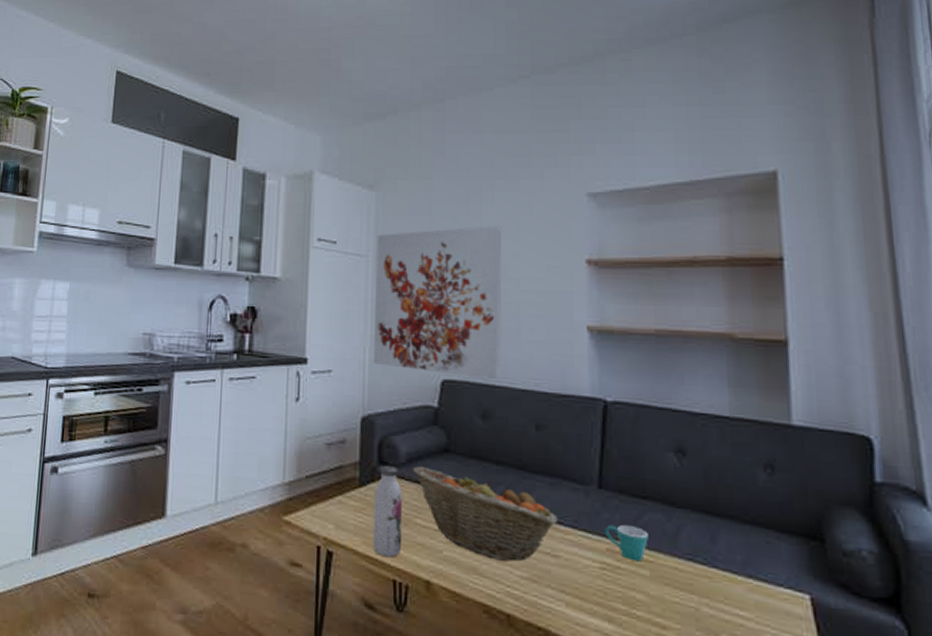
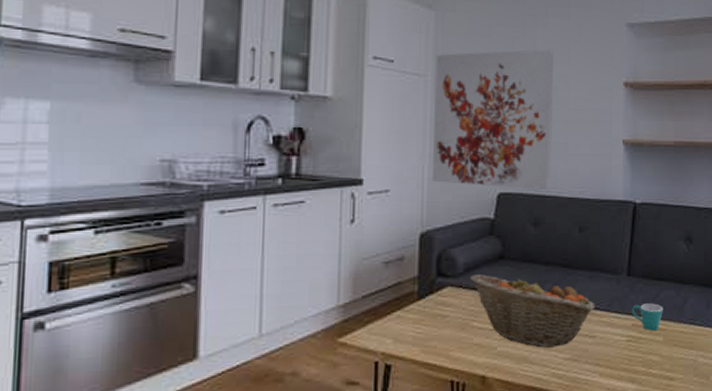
water bottle: present [373,465,403,558] -> none [432,276,461,362]

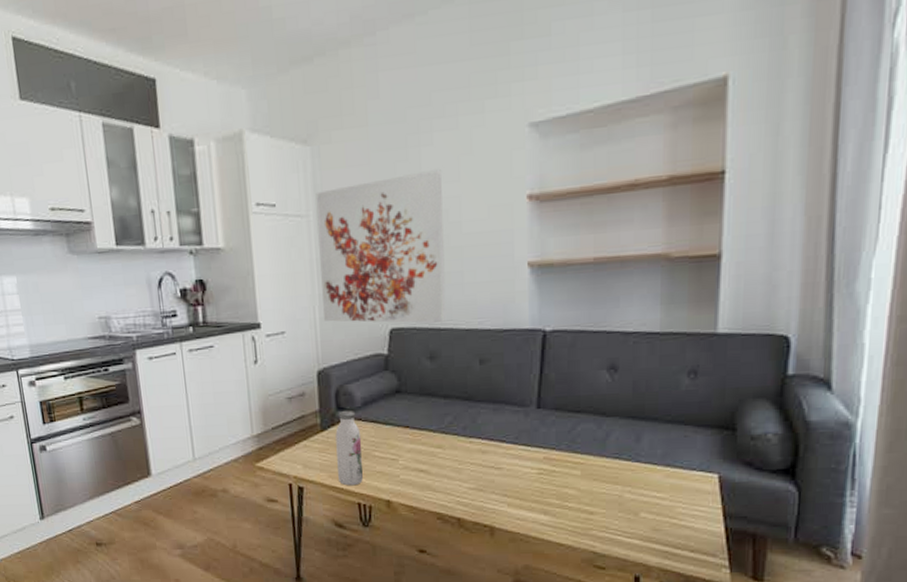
water bottle: none [432,276,461,362] -> present [335,410,363,486]
fruit basket: present [470,274,596,348] -> none [368,408,501,477]
mug: present [630,303,663,331] -> none [541,436,581,465]

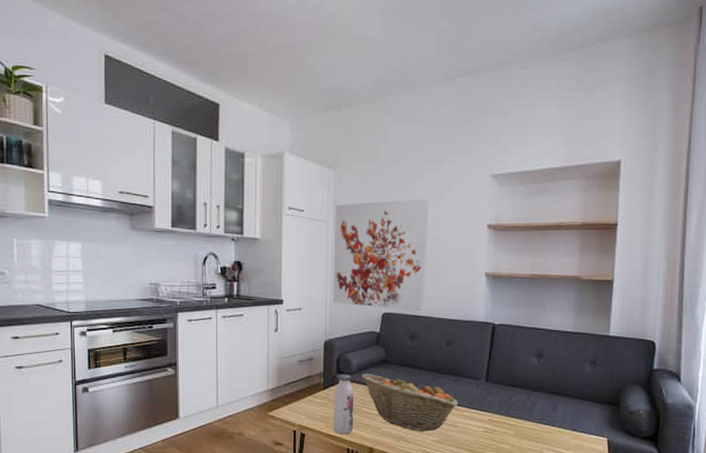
fruit basket: none [368,408,501,477] -> present [361,374,459,431]

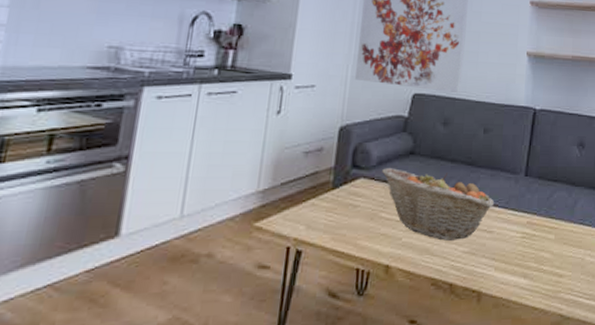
water bottle: present [334,373,354,435] -> none [341,168,372,250]

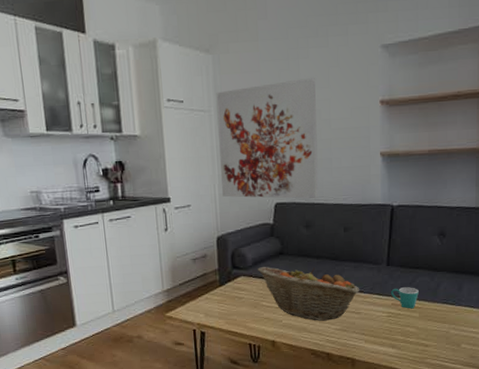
mug: none [526,203,556,229] -> present [390,287,419,309]

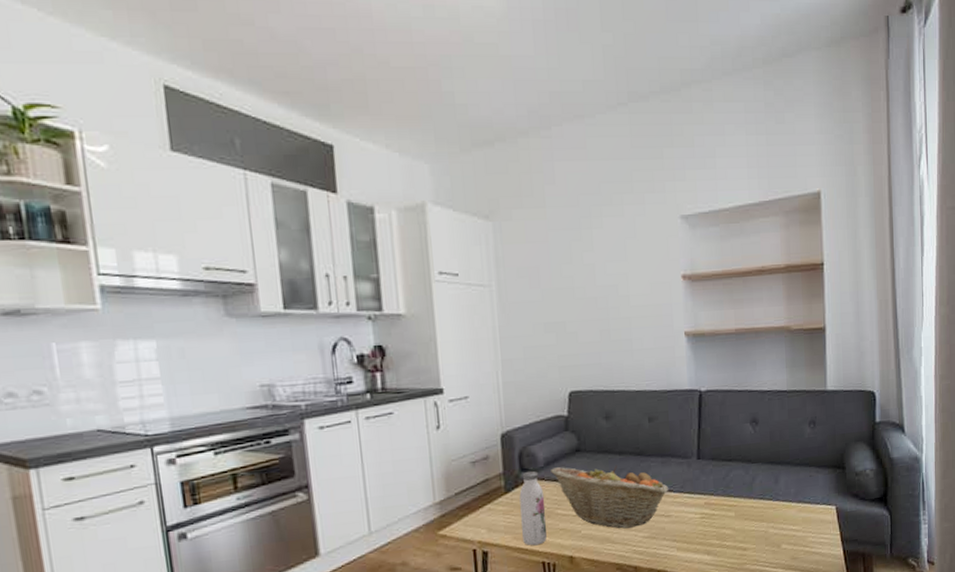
wall art: present [216,78,319,199] -> none [497,250,619,386]
water bottle: none [231,268,254,330] -> present [519,470,547,546]
mug: present [390,287,419,309] -> none [702,482,733,508]

